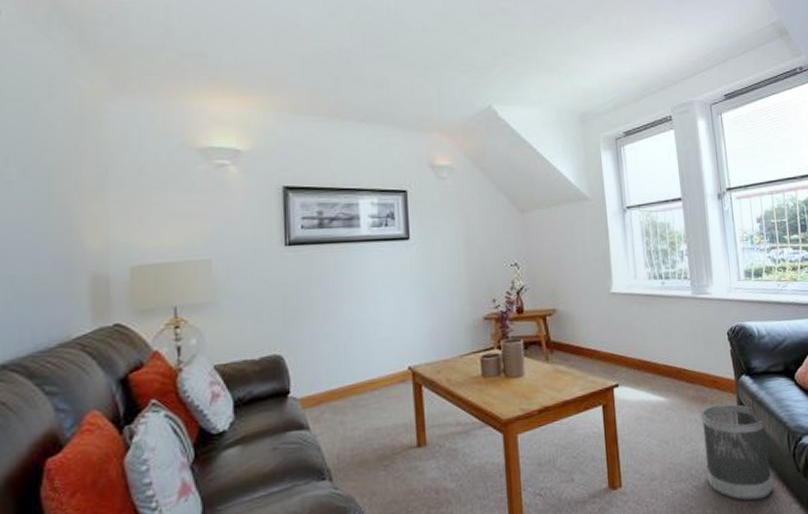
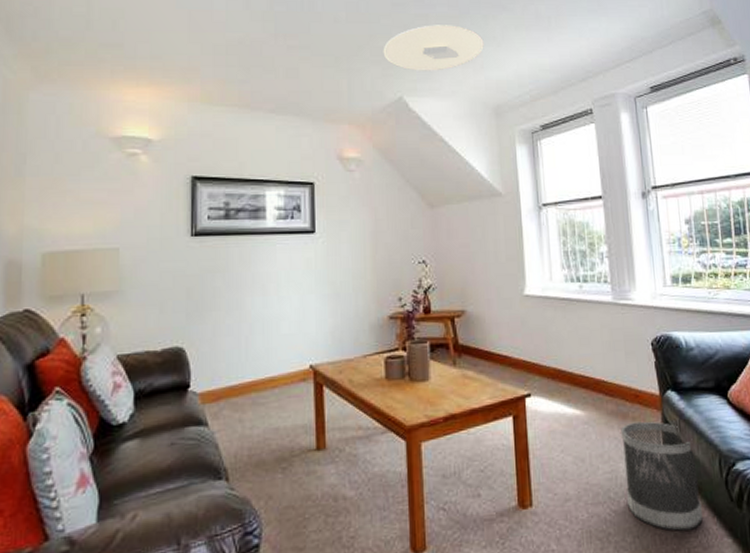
ceiling light: none [471,34,569,80] -> present [383,25,484,71]

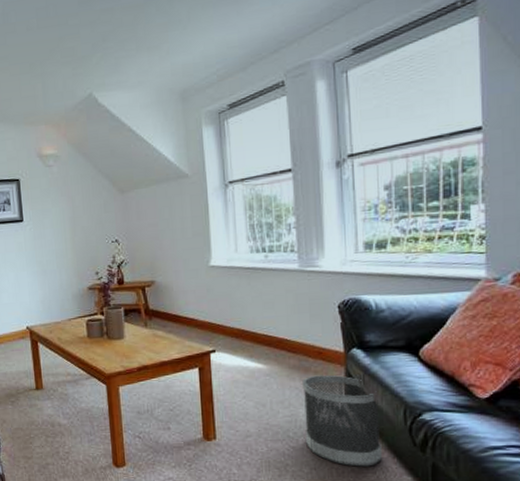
ceiling light: present [383,25,484,71] -> none [72,14,170,67]

